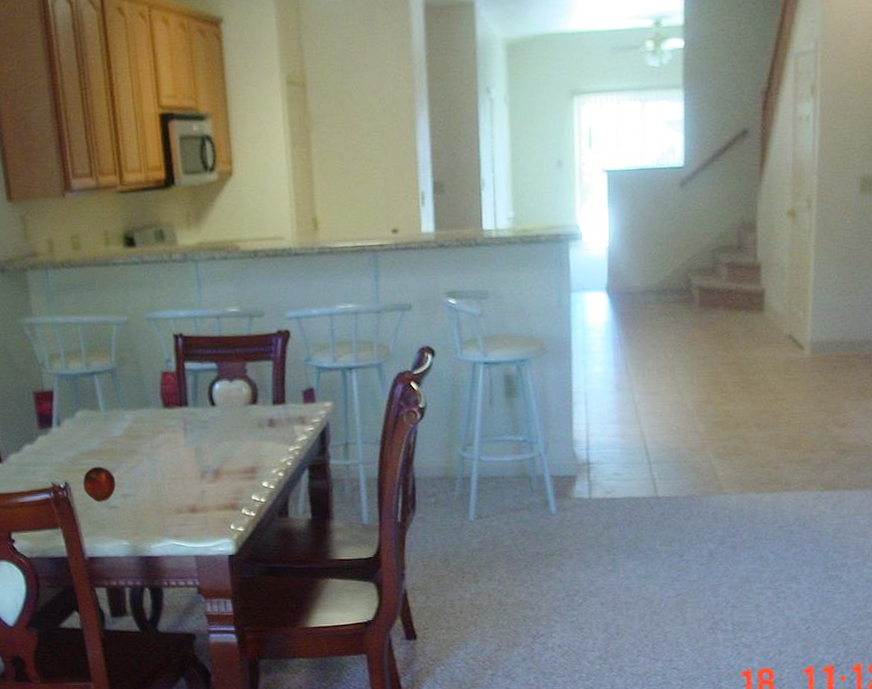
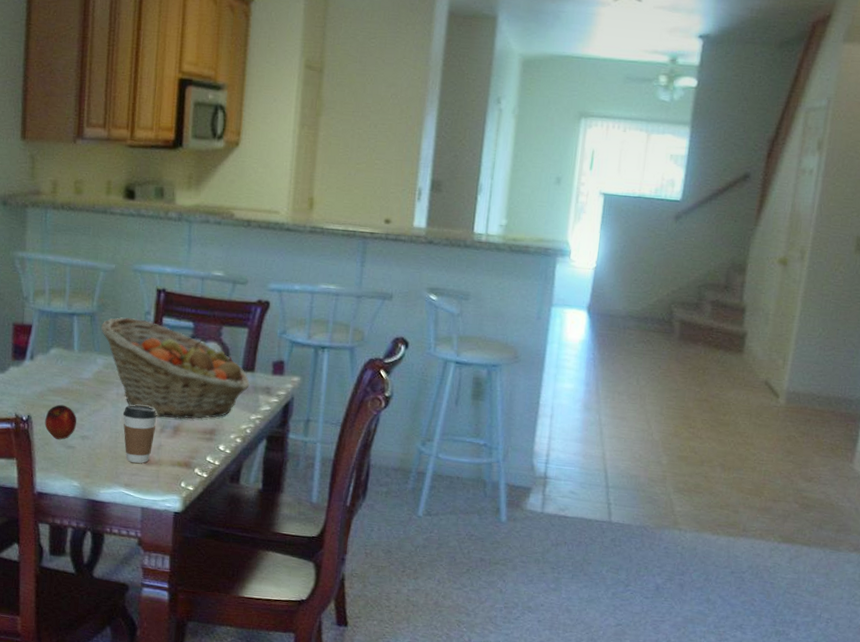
fruit basket: none [122,368,283,464] -> present [100,317,250,420]
coffee cup: none [161,454,196,513] -> present [123,405,157,463]

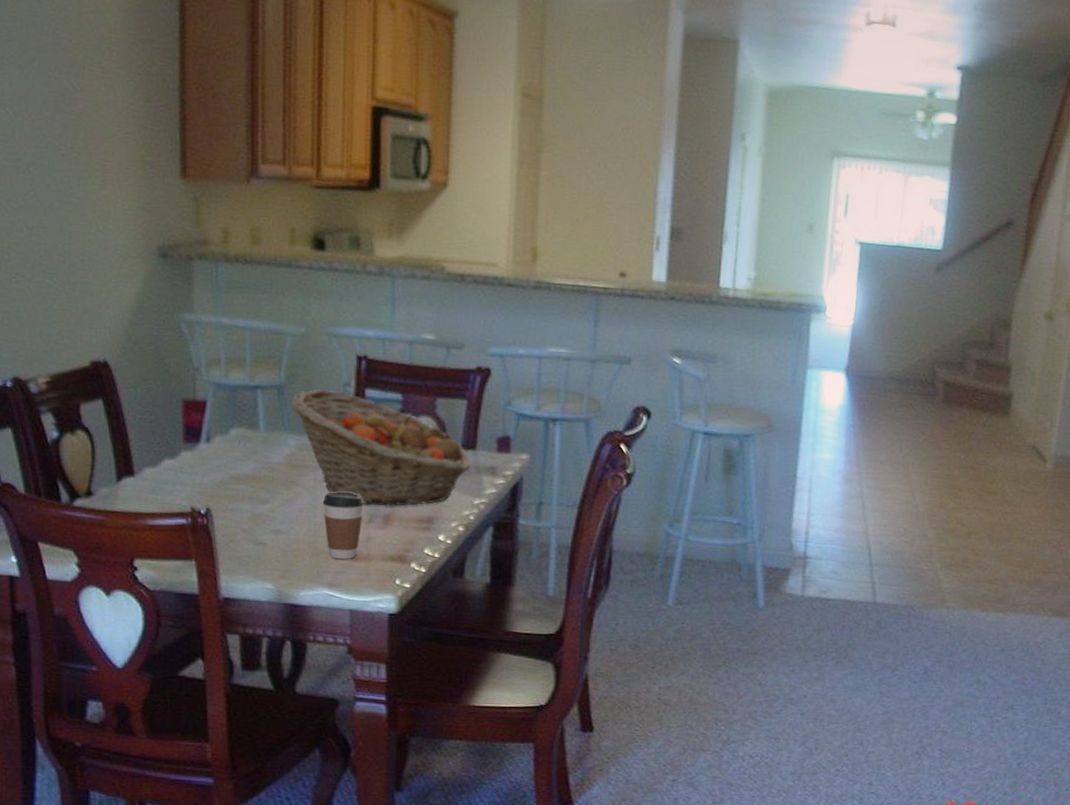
apple: present [45,404,77,440] -> none [228,494,267,535]

